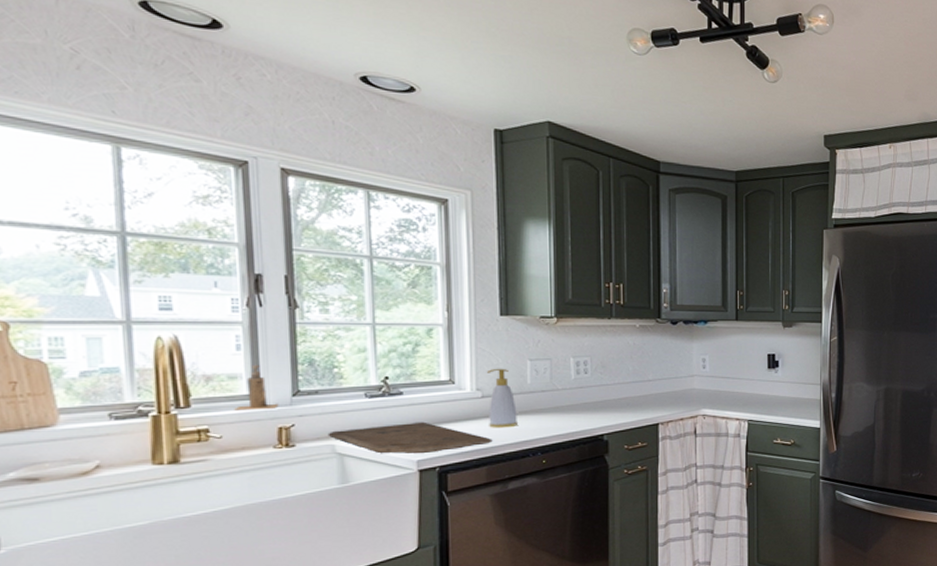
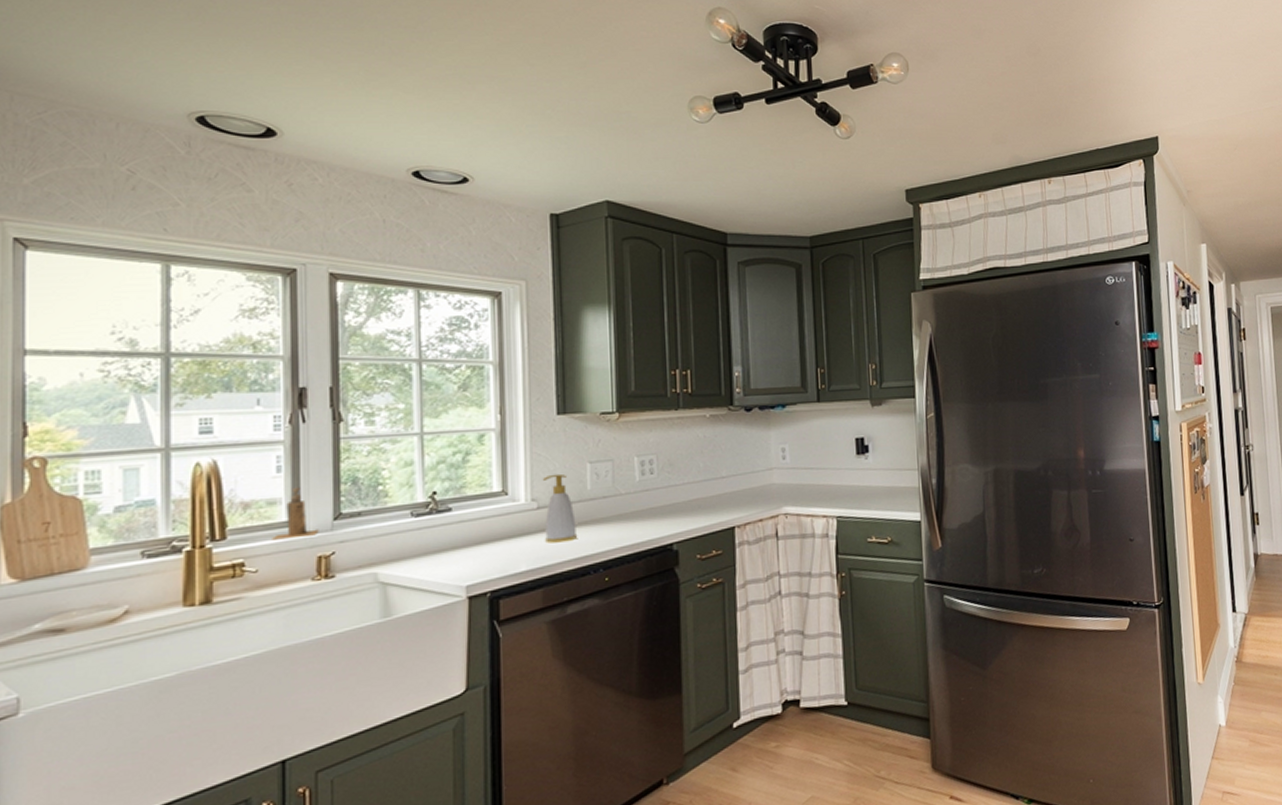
cutting board: present [328,421,493,454] -> none [370,540,549,580]

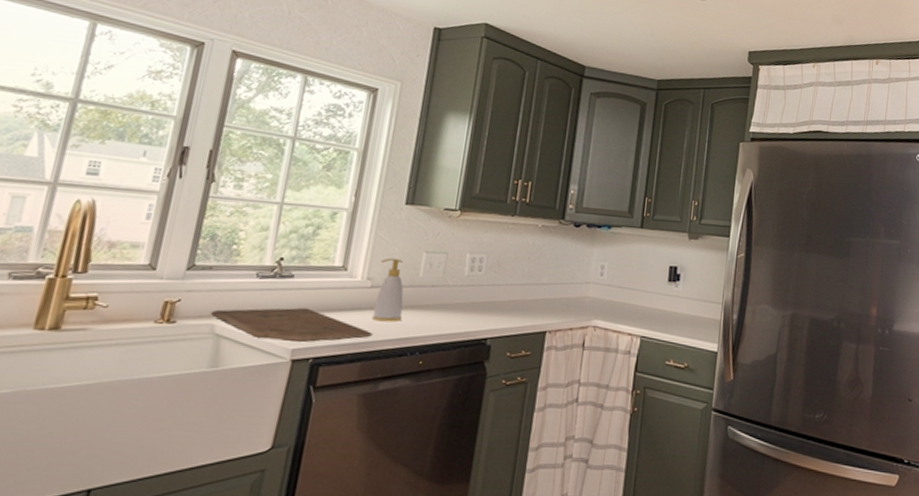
soap dispenser: present [272,486,319,540] -> none [127,234,172,282]
cutting board: none [370,540,549,580] -> present [210,307,373,342]

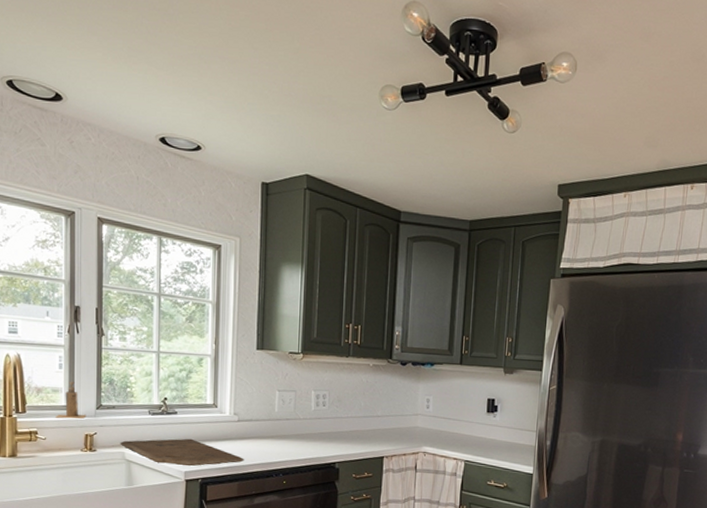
soap dispenser: none [127,234,172,282] -> present [55,381,87,419]
soap bottle: present [372,257,404,322] -> none [242,396,266,450]

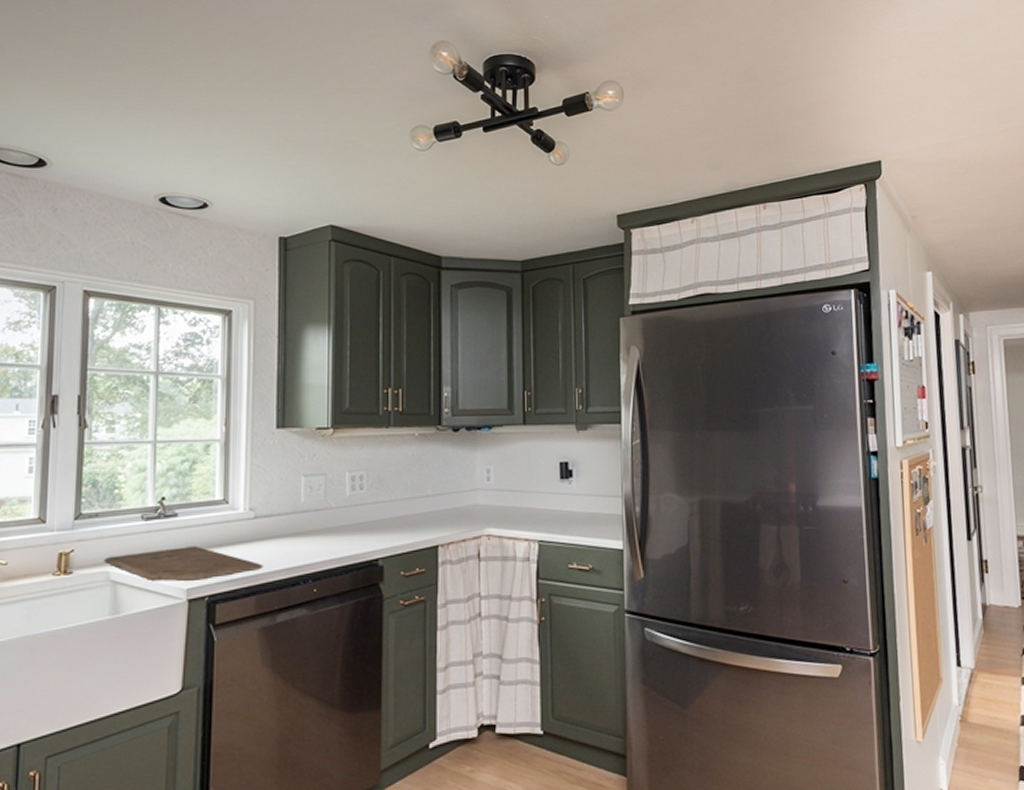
soap dispenser: present [55,381,87,419] -> none [21,487,62,536]

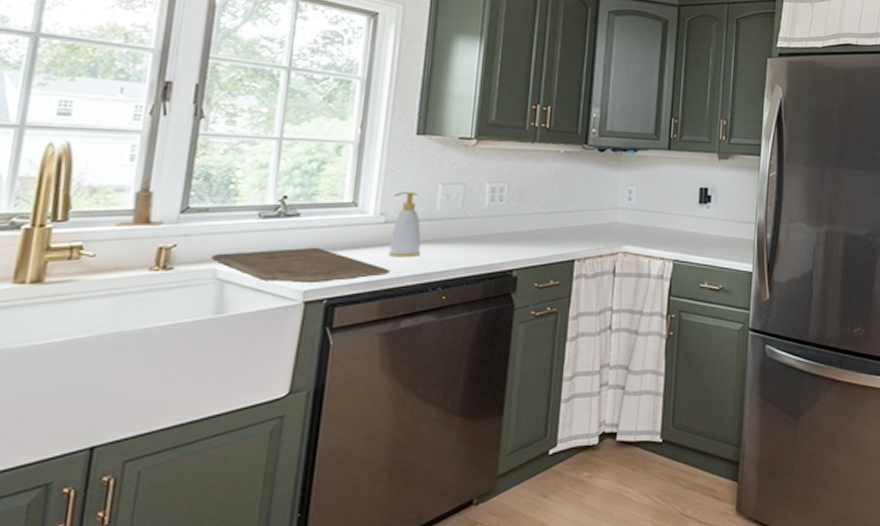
soap dispenser: none [21,487,62,536] -> present [115,177,164,228]
soap bottle: none [260,485,290,552] -> present [388,191,422,258]

